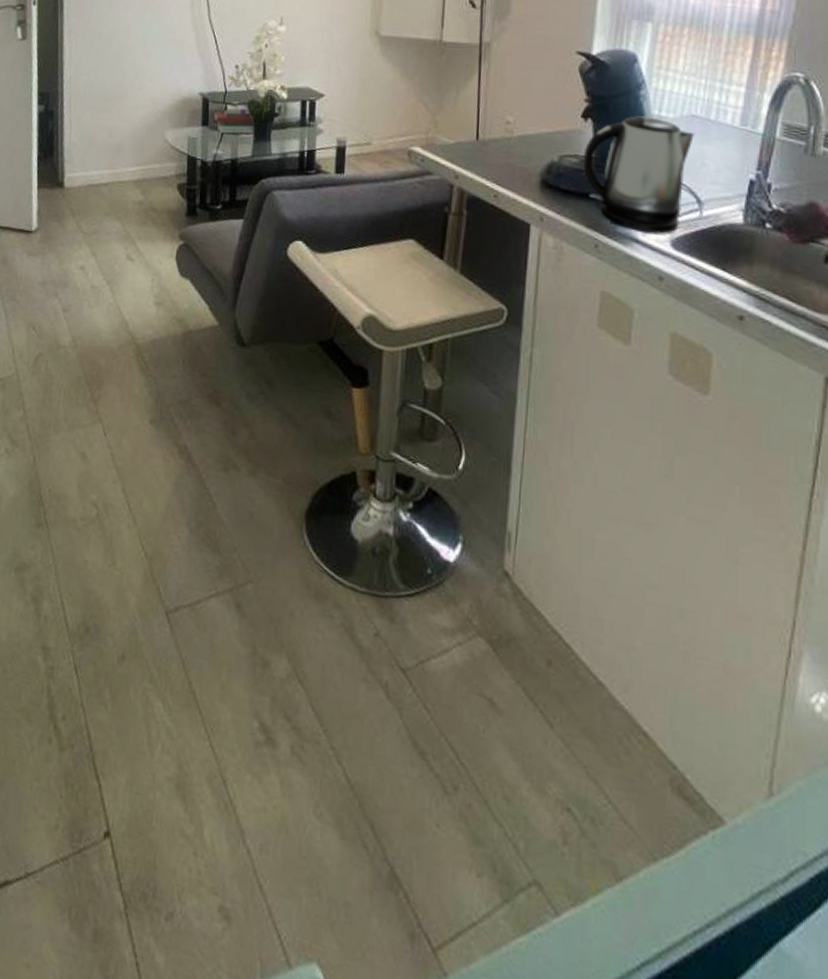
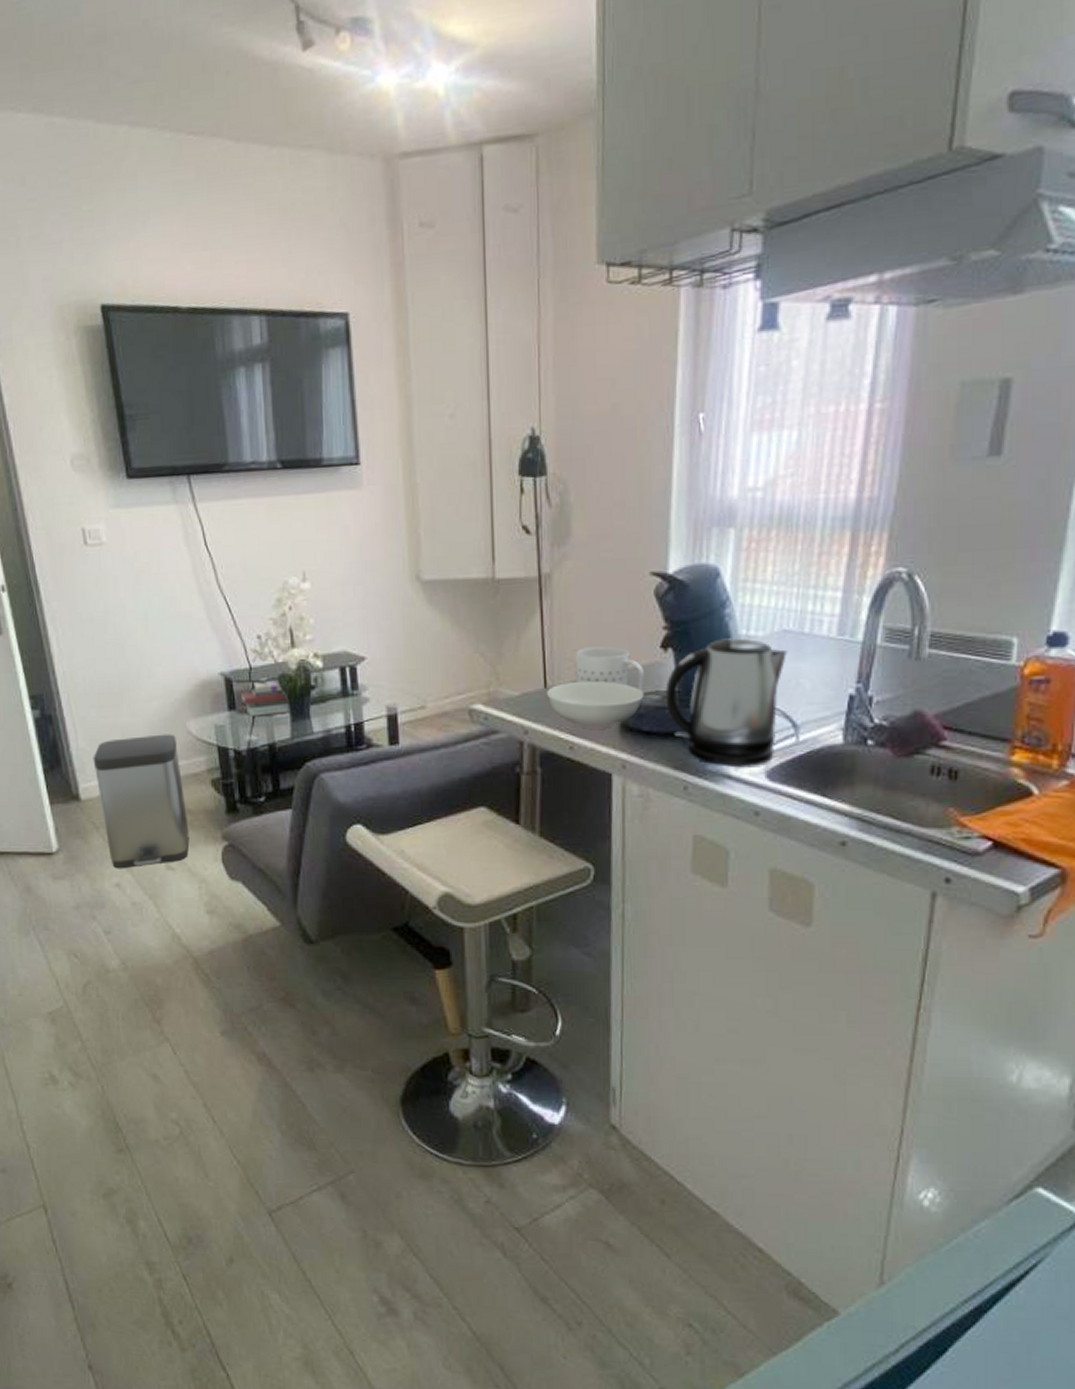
pedal bin: none [80,138,154,254] -> present [93,734,190,869]
bowl: none [477,137,564,183] -> present [546,680,644,729]
mug: none [503,109,565,155] -> present [575,646,644,693]

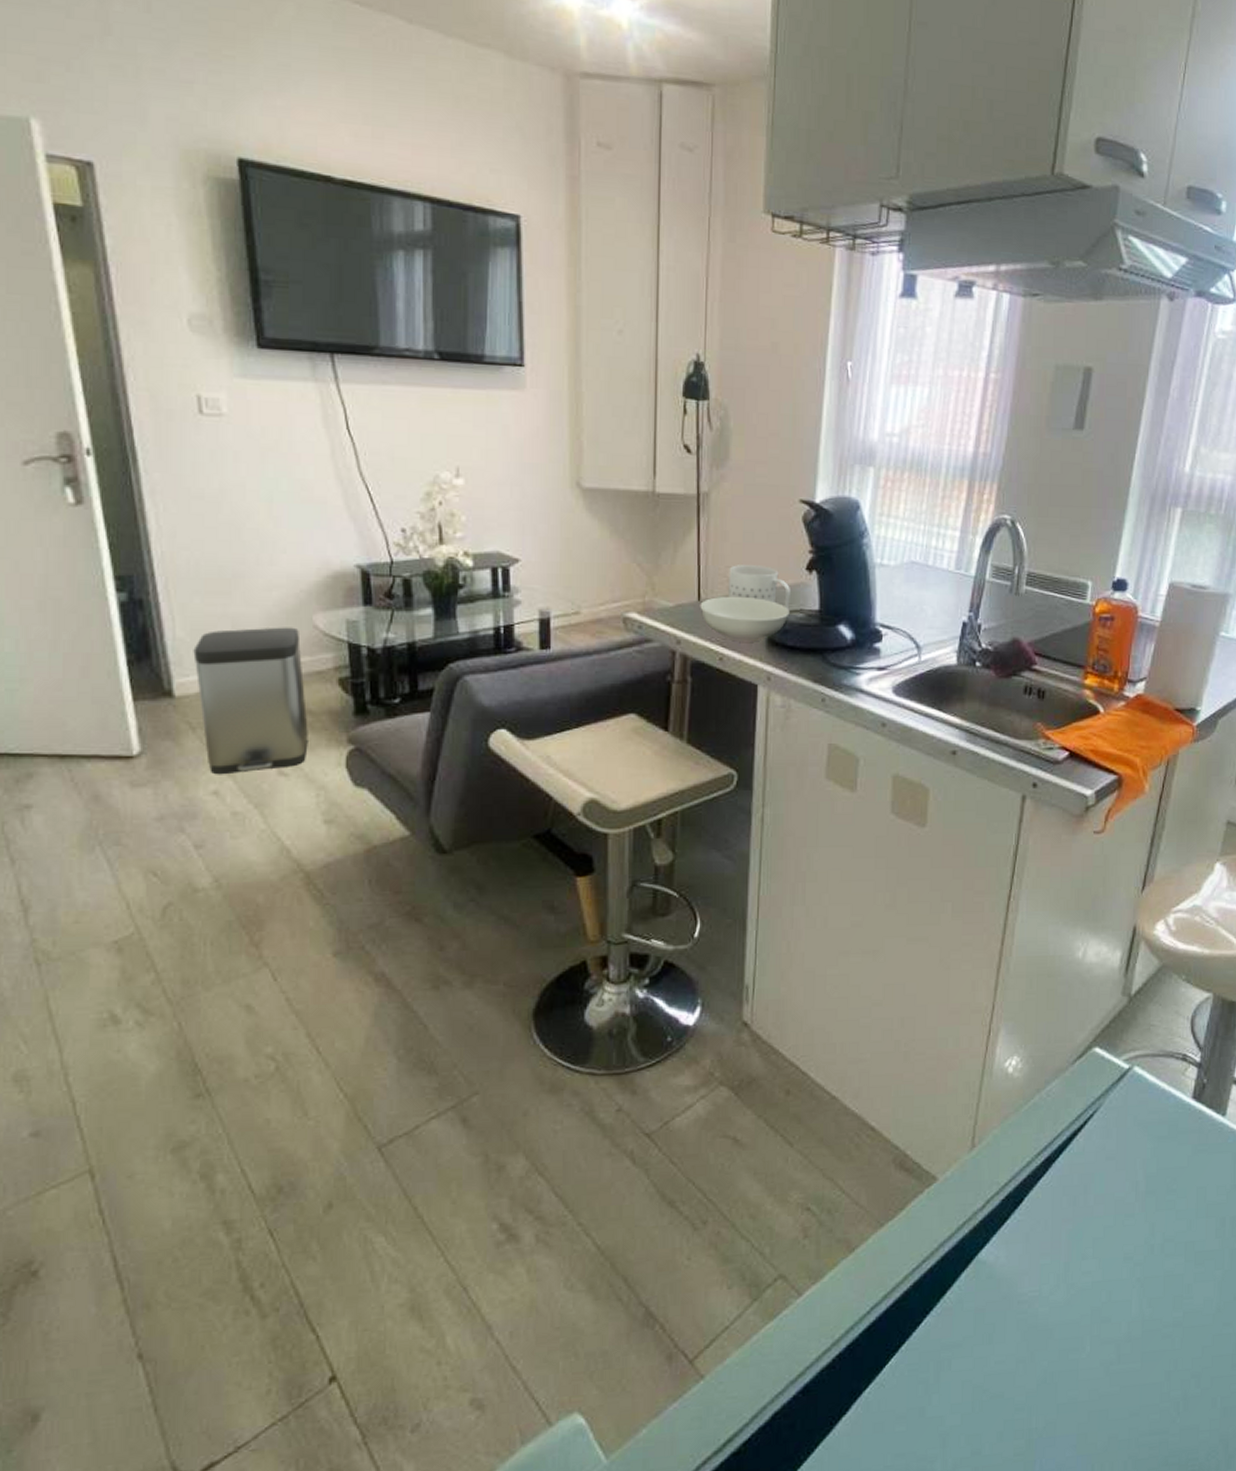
books: present [240,680,294,717] -> none [378,576,438,614]
kettle: present [664,636,787,766] -> none [807,564,914,682]

